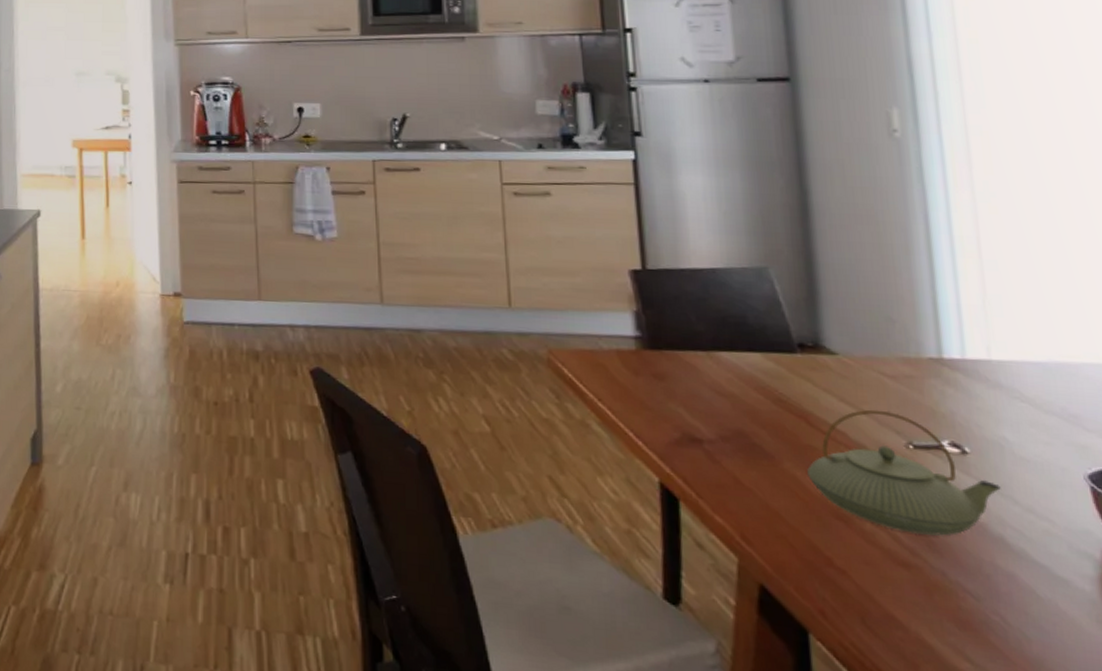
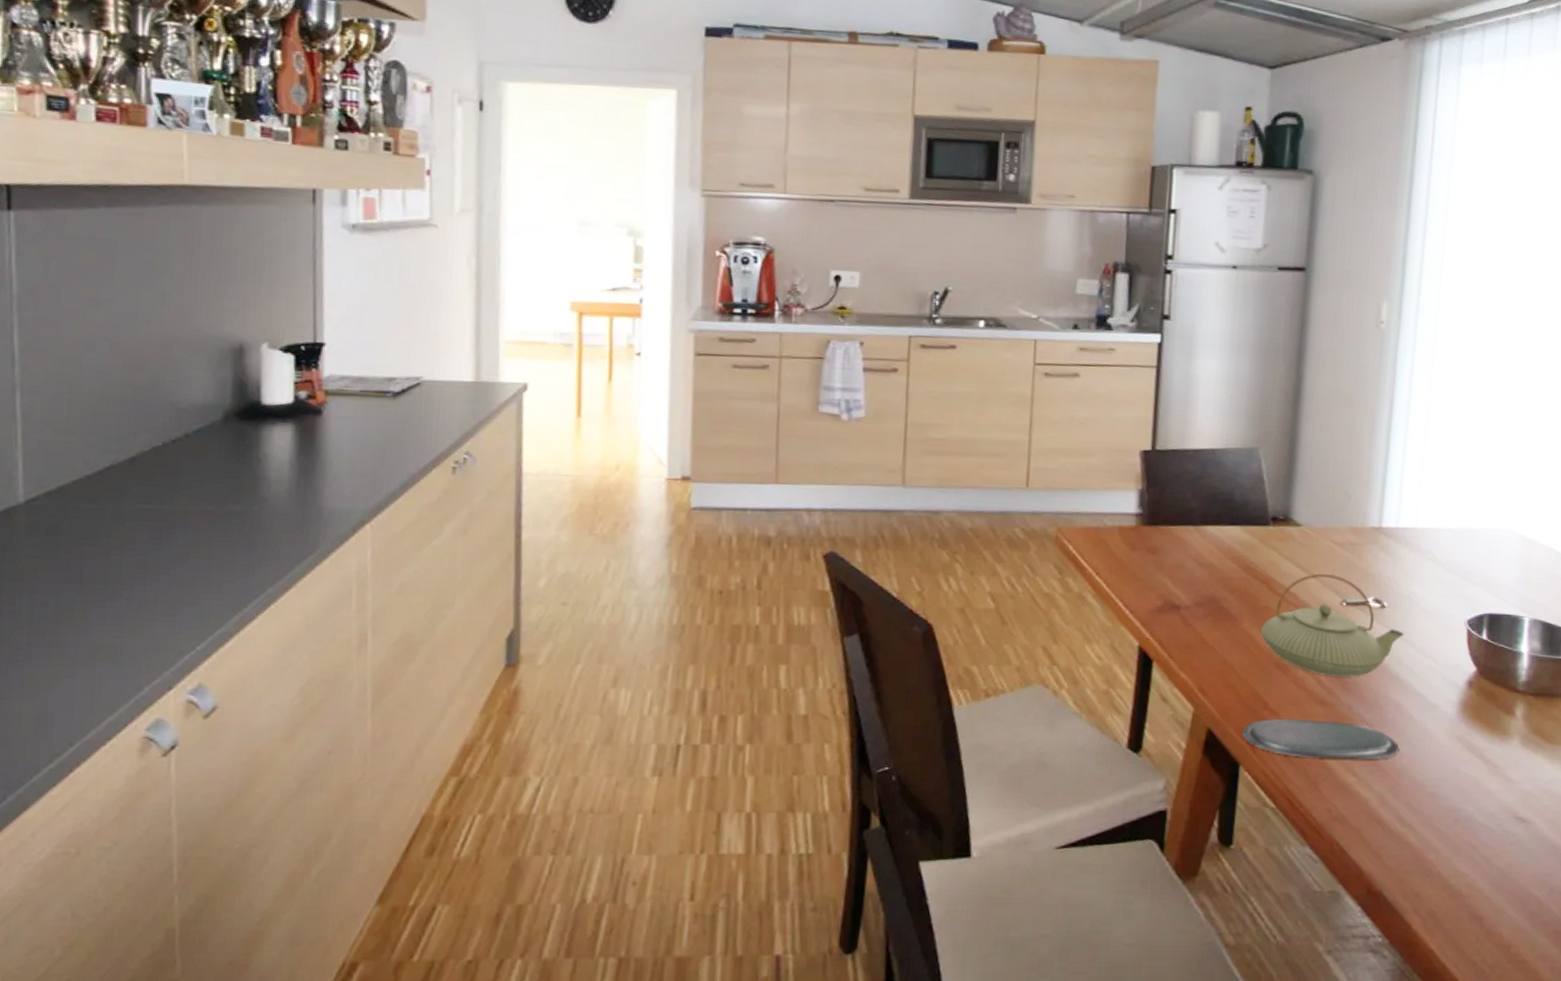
oval tray: none [805,578,1025,643] -> present [1242,718,1399,759]

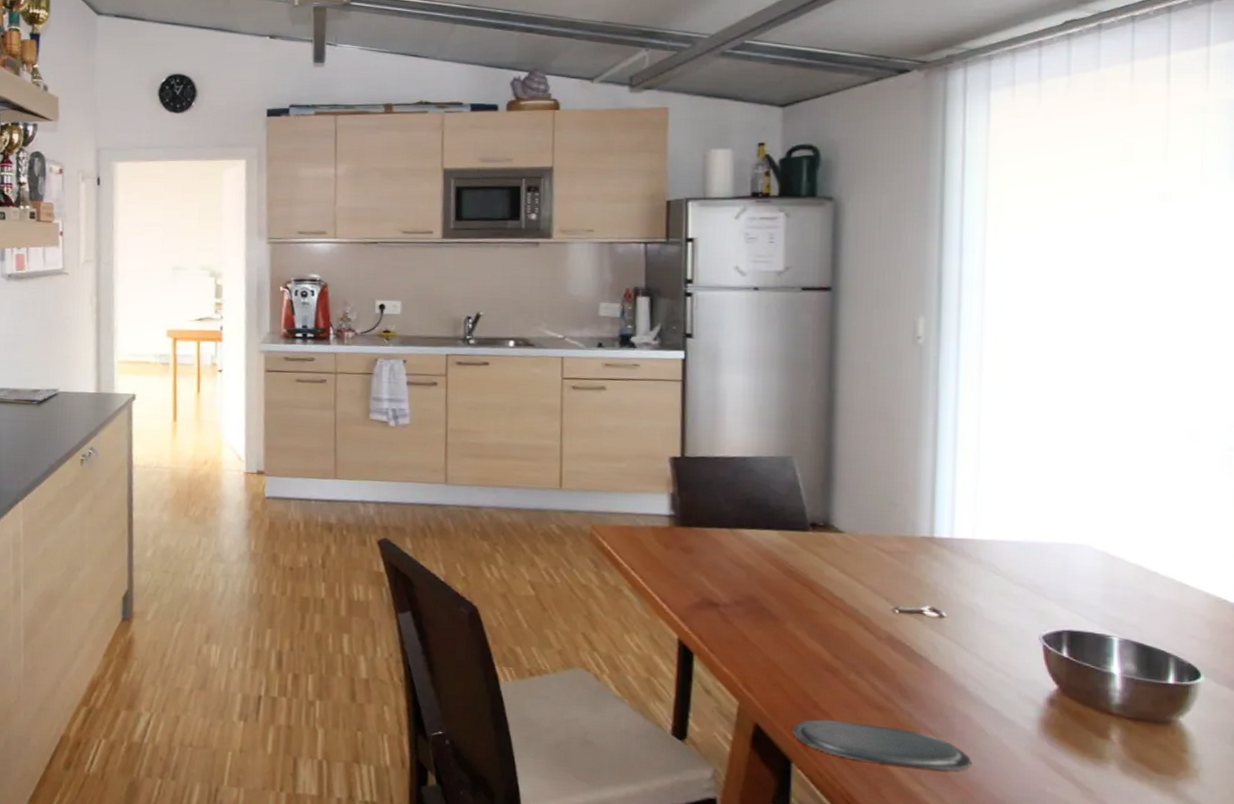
teapot: present [1261,573,1404,678] -> none [806,579,968,685]

